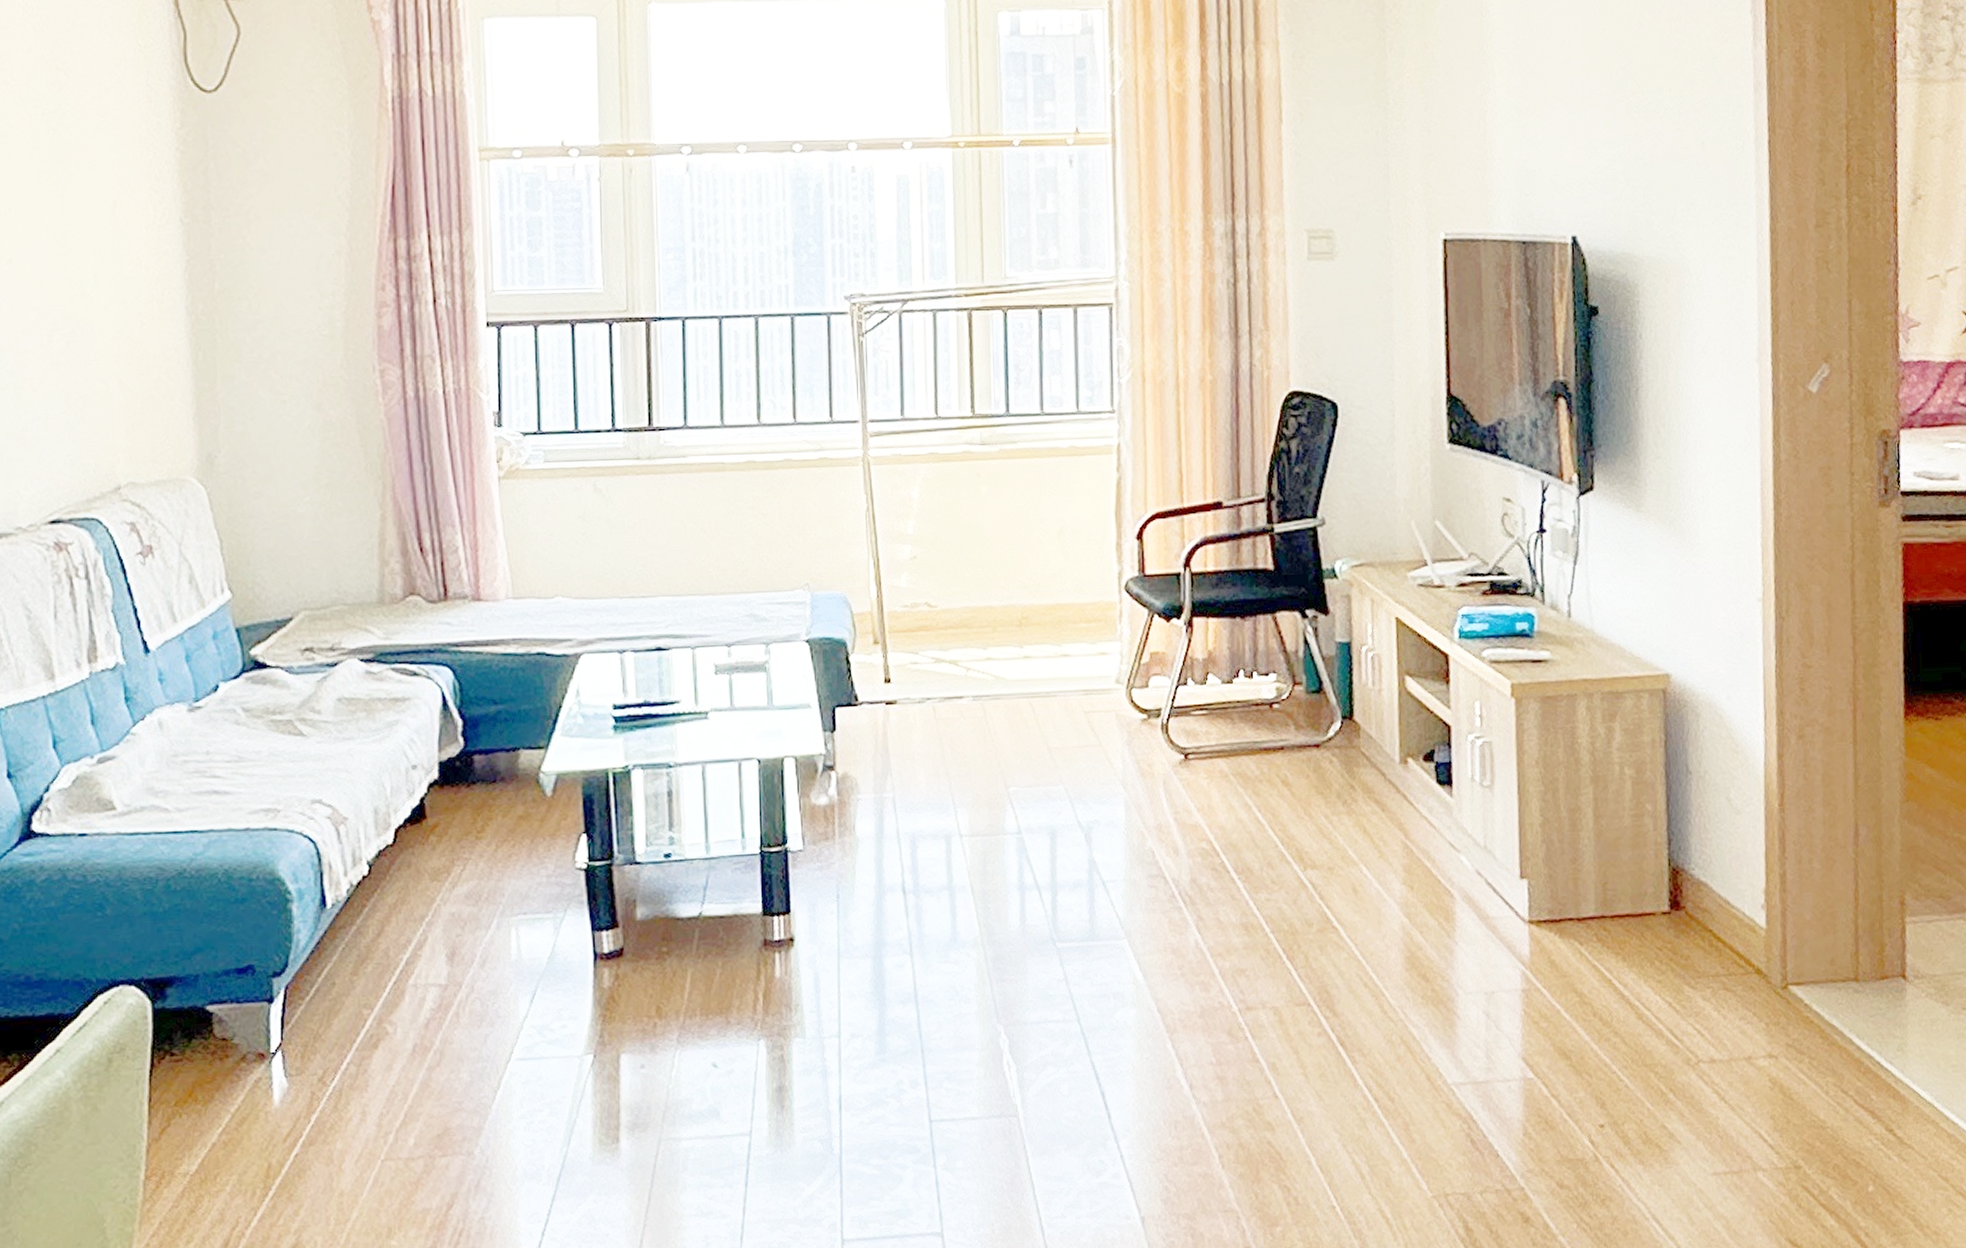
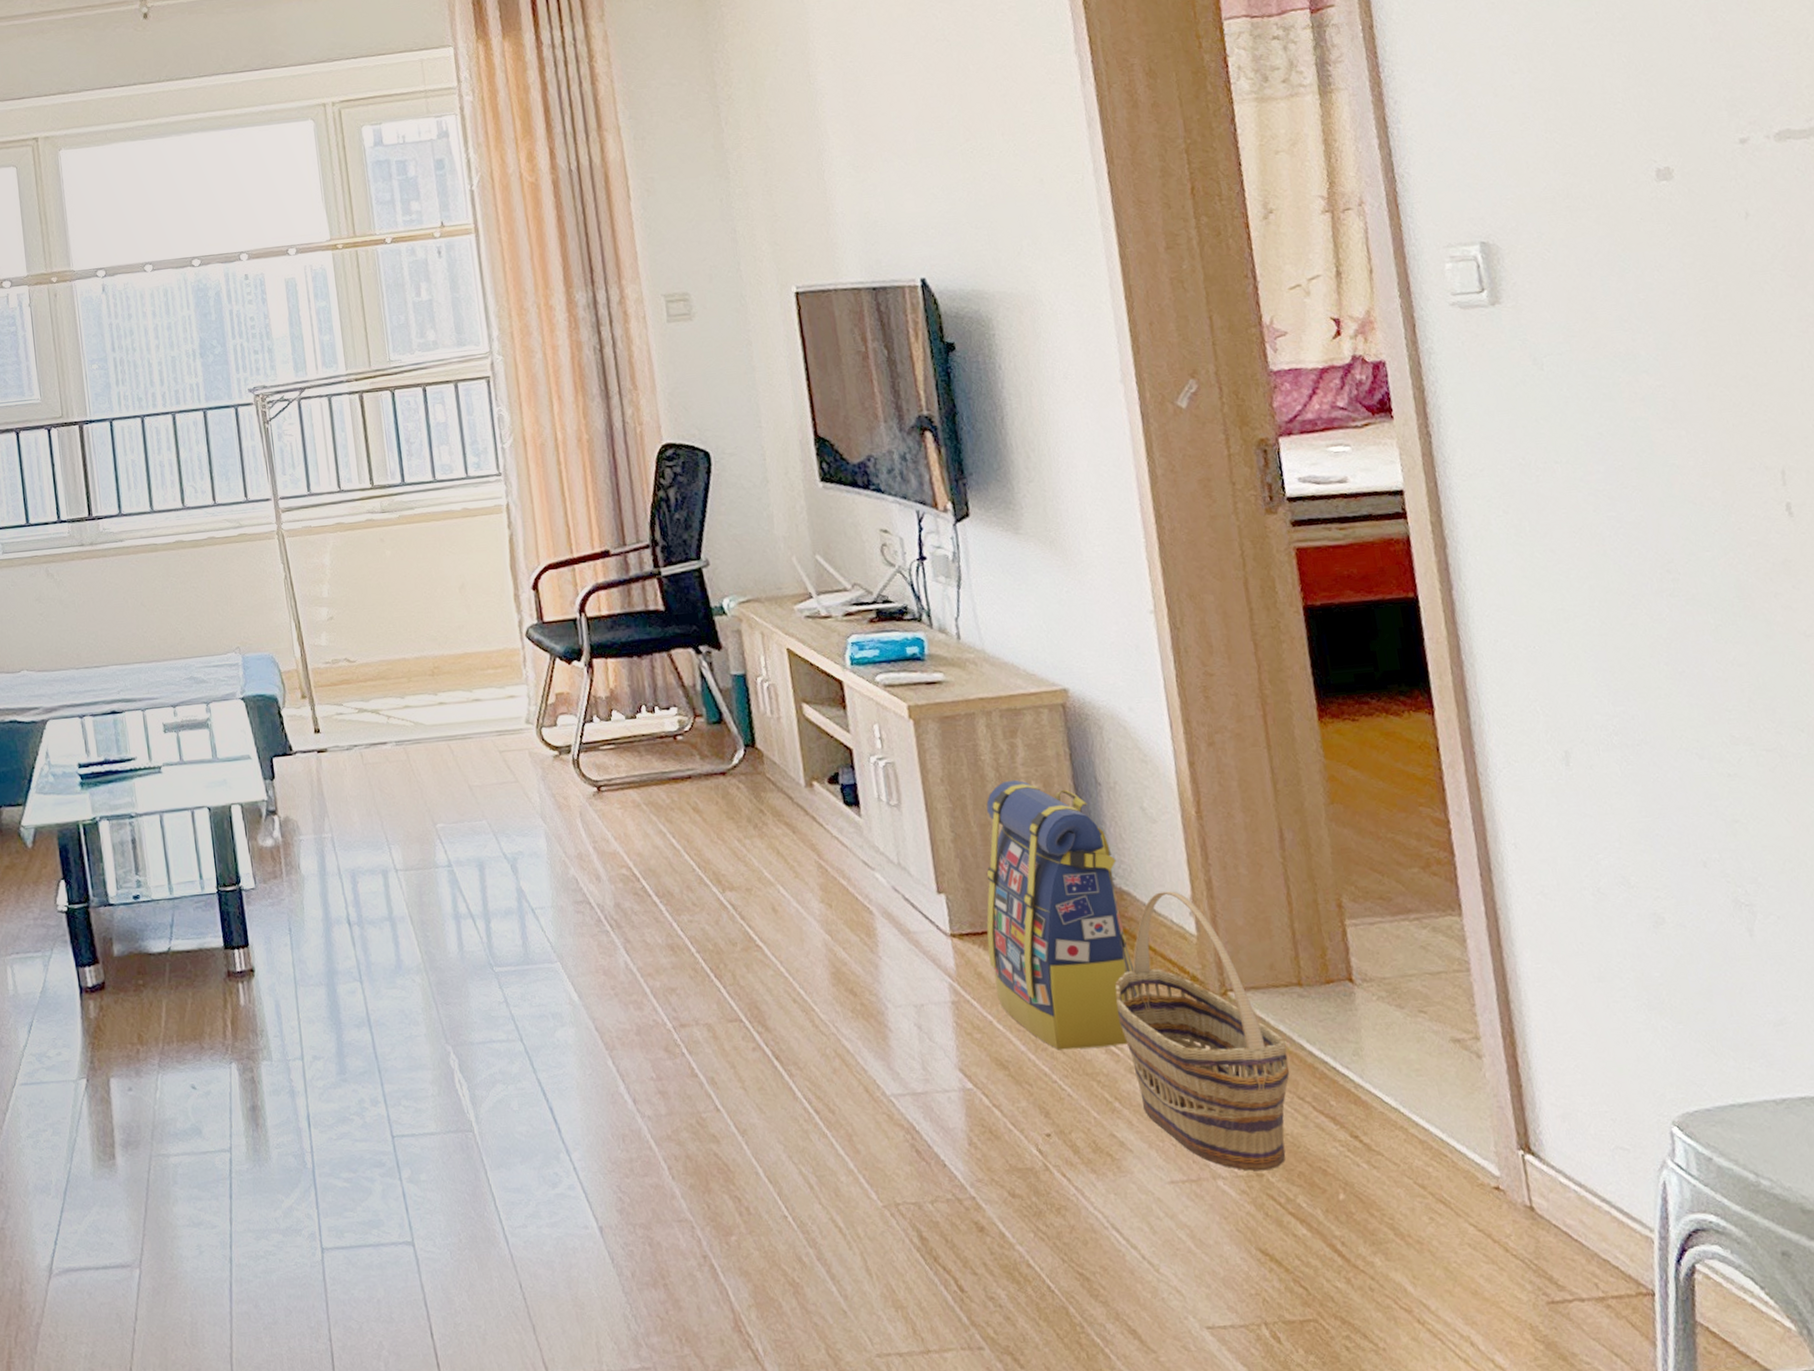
backpack: none [1564,764,1705,1041] -> present [986,779,1139,1050]
basket: none [1681,883,1837,1163] -> present [1115,891,1290,1171]

